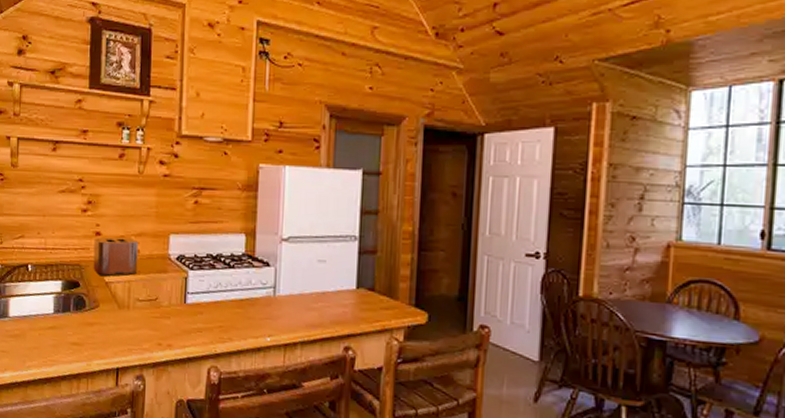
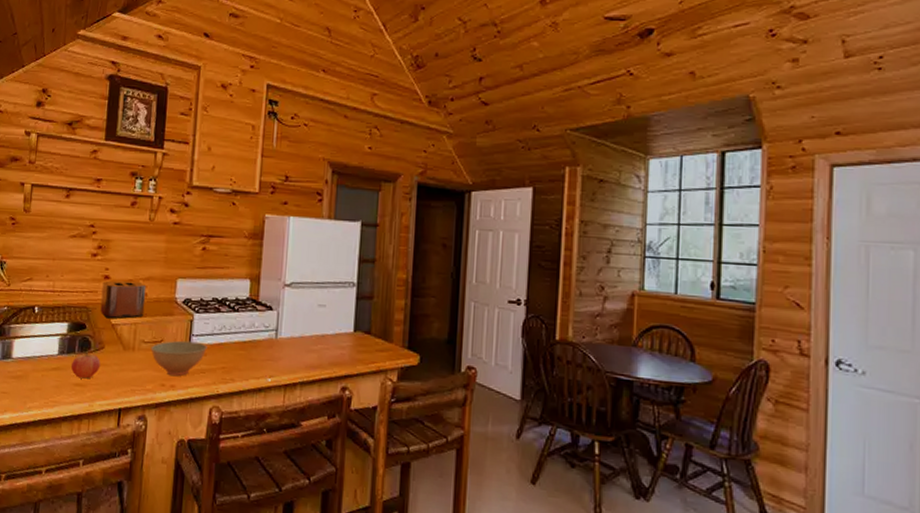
fruit: none [68,310,96,338] -> present [71,351,101,379]
bowl: none [146,298,203,336] -> present [151,340,208,377]

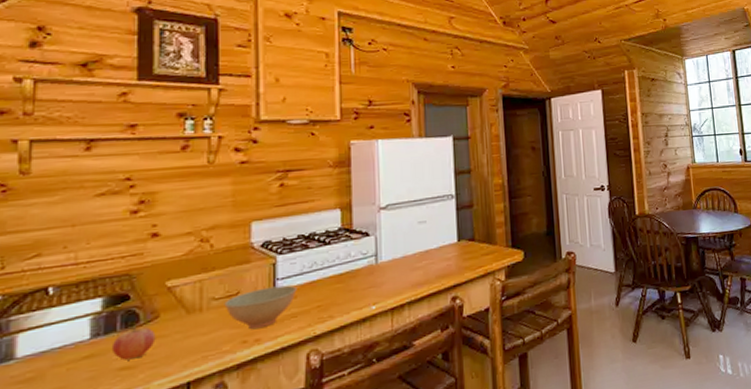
toaster: present [100,281,147,319] -> none [149,233,212,282]

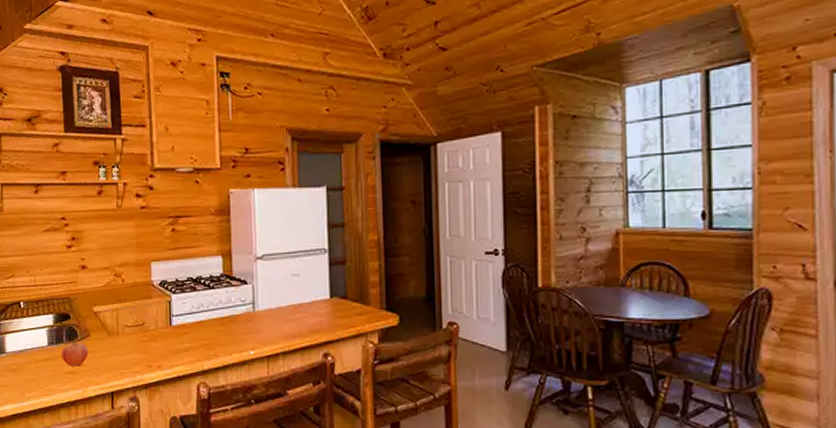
bowl: present [224,285,297,330] -> none [134,322,188,357]

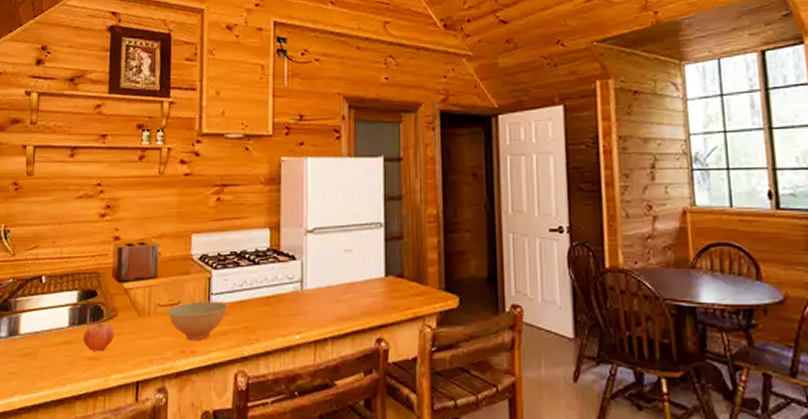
toaster: none [80,269,124,307] -> present [111,241,160,283]
bowl: none [134,322,188,357] -> present [167,301,228,341]

